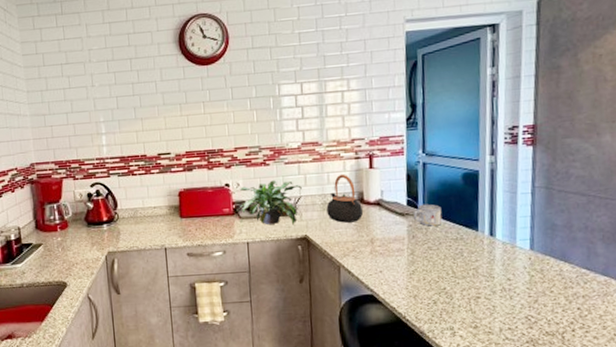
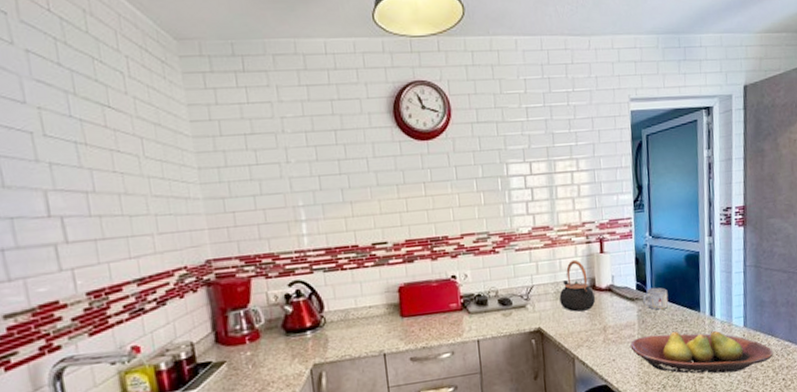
potted plant: present [239,180,302,225] -> none [467,269,534,319]
fruit bowl: none [399,248,566,296] -> present [630,330,773,374]

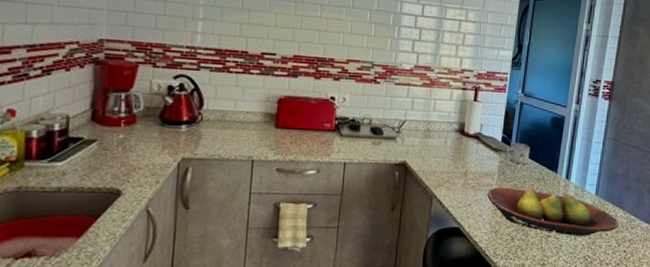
teapot: present [559,259,595,312] -> none [428,102,462,153]

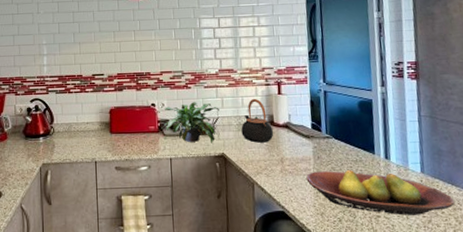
potted plant: none [341,100,408,149] -> present [163,102,219,143]
teapot: none [428,102,462,153] -> present [241,98,273,143]
mug: present [505,142,531,165] -> none [317,128,343,148]

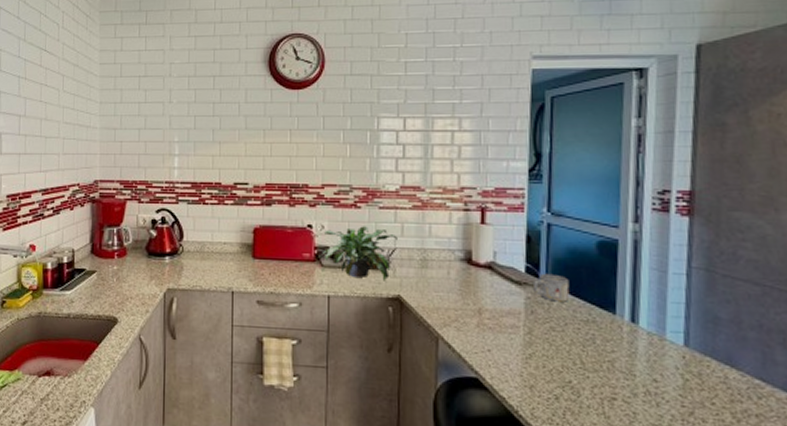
teapot: present [241,98,273,143] -> none [426,227,470,286]
fruit bowl: present [306,169,454,216] -> none [512,330,732,403]
mug: none [317,128,343,148] -> present [532,273,570,302]

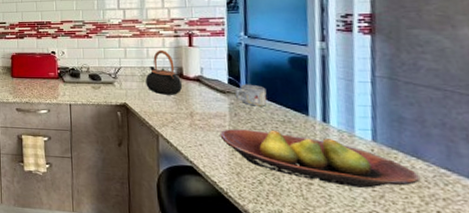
potted plant: present [321,226,397,281] -> none [63,51,122,92]
teapot: none [426,227,470,286] -> present [145,49,182,95]
fruit bowl: none [512,330,732,403] -> present [220,129,420,188]

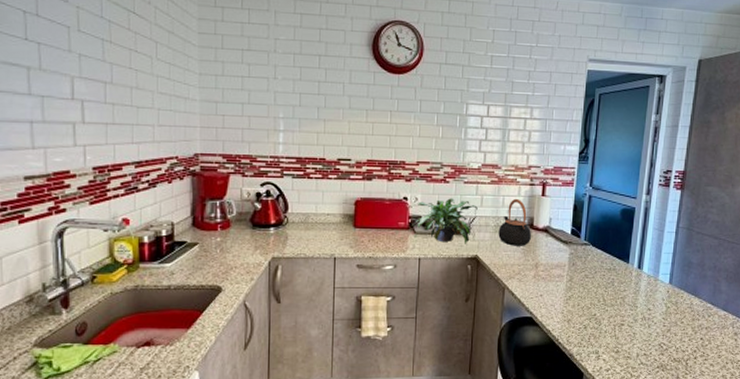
potted plant: none [63,51,122,92] -> present [415,198,478,244]
fruit bowl: present [220,129,420,188] -> none [558,277,694,324]
mug: present [234,84,267,107] -> none [575,234,601,256]

